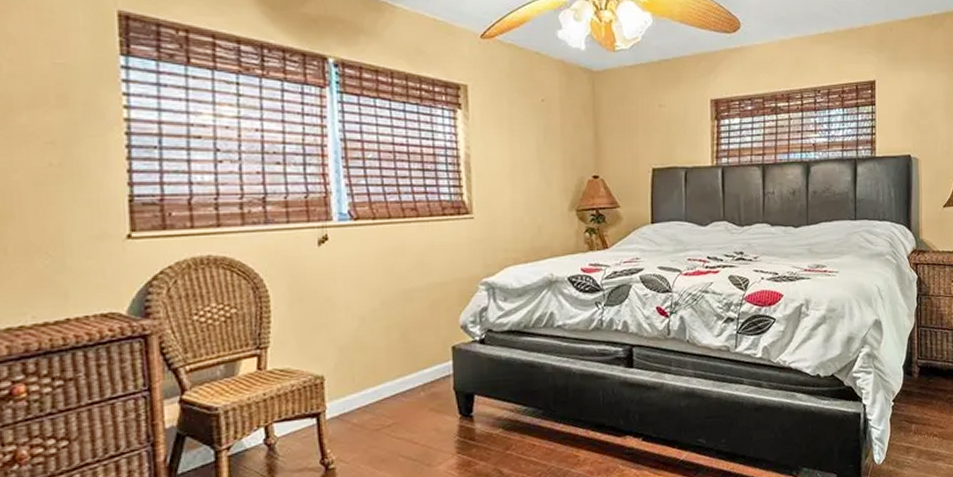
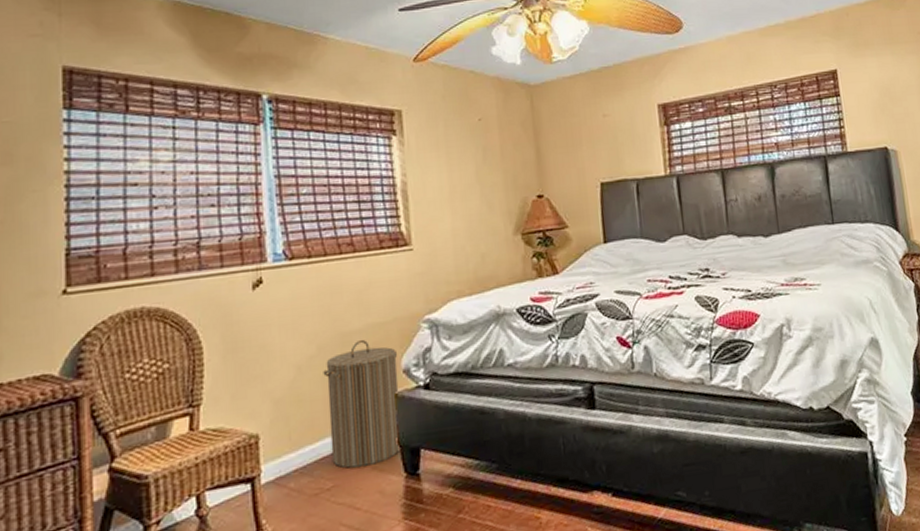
laundry hamper: none [386,296,457,409] -> present [323,339,401,469]

